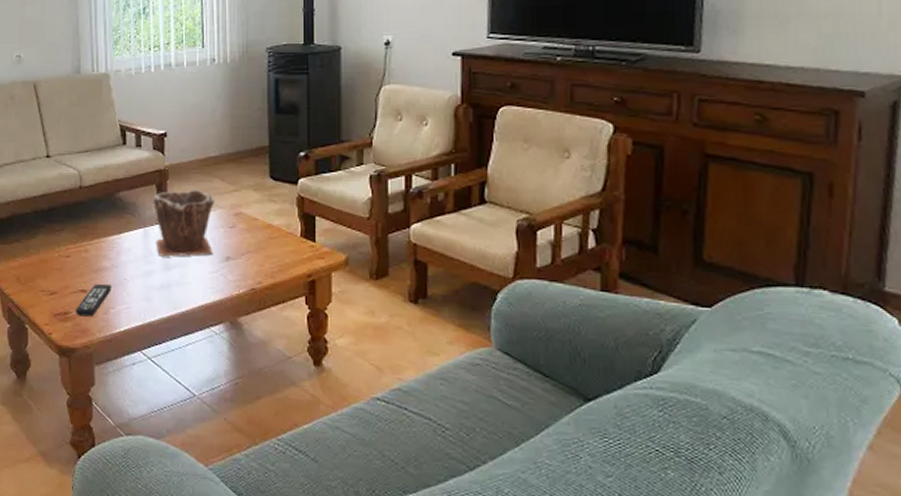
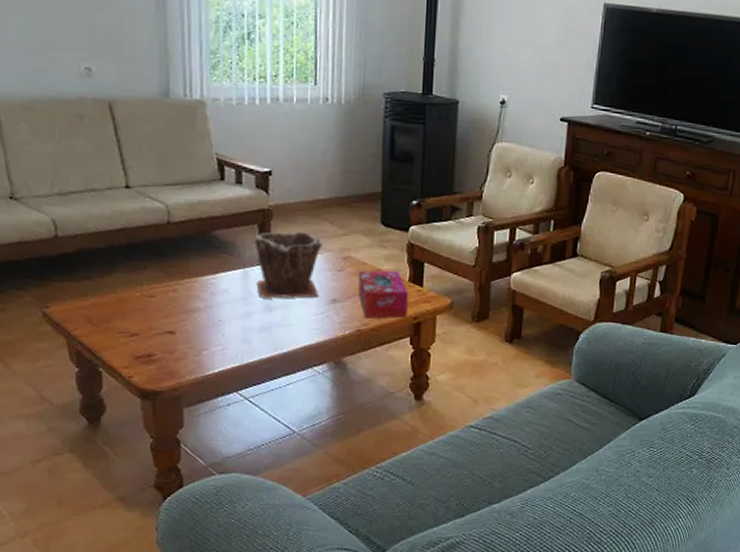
remote control: present [75,284,112,317] -> none [161,325,205,359]
tissue box: none [250,225,301,277] -> present [358,270,408,319]

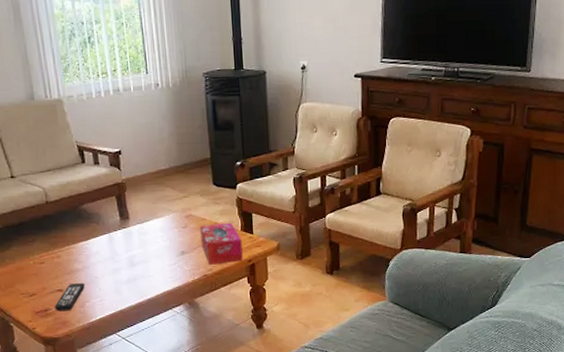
remote control: none [161,325,205,359] -> present [54,283,85,312]
plant pot: present [255,231,322,299] -> none [114,198,170,256]

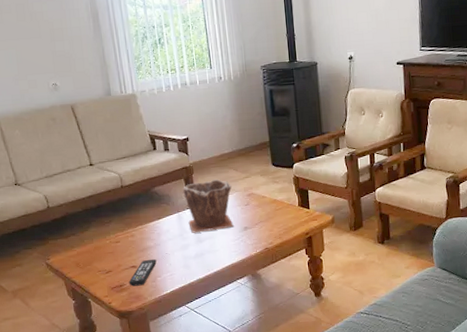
plant pot: none [114,198,170,256] -> present [183,179,234,233]
tissue box: present [200,222,243,265] -> none [261,199,301,239]

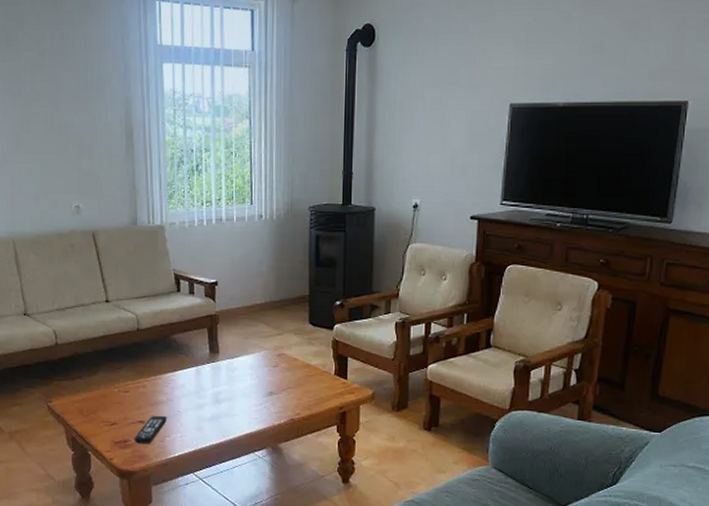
plant pot: present [183,179,234,233] -> none [205,333,260,392]

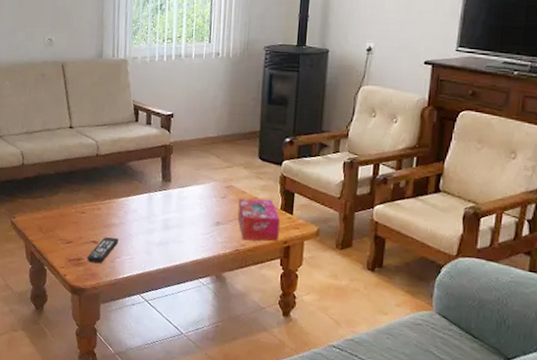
tissue box: none [291,365,334,409] -> present [237,198,280,242]

